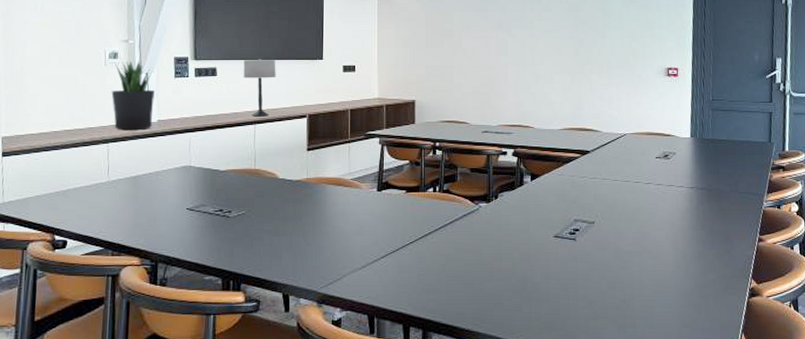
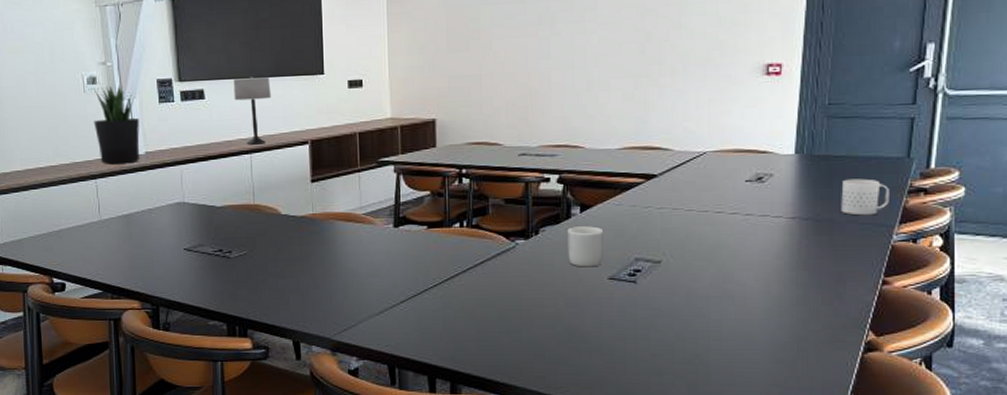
mug: none [521,192,550,227] -> present [567,226,604,267]
mug: none [725,158,759,187] -> present [841,178,889,216]

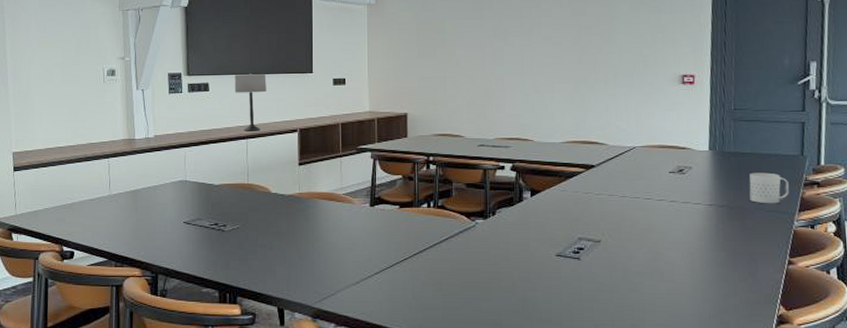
planter: present [93,84,140,165] -> none [110,76,150,146]
mug: present [567,226,604,267] -> none [520,209,552,245]

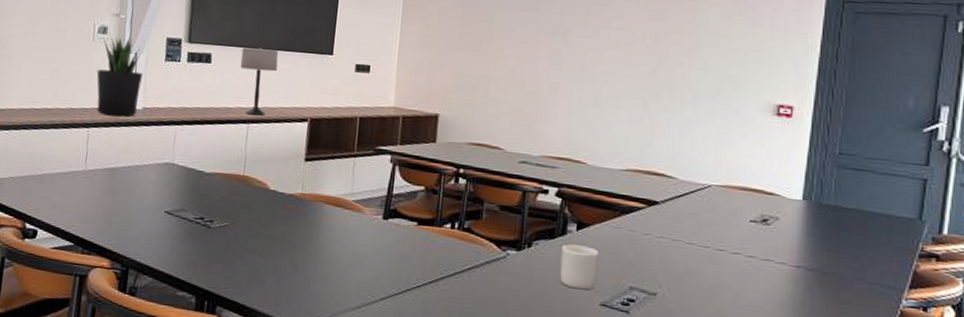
planter: none [110,76,150,146] -> present [96,35,143,117]
mug: none [520,209,552,245] -> present [559,244,600,290]
mug: present [749,172,789,204] -> none [848,233,899,276]

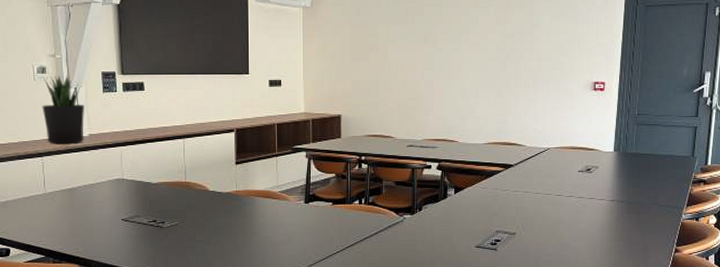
table lamp: present [240,47,279,116] -> none [170,73,203,131]
mug: present [559,244,600,290] -> none [444,205,473,238]

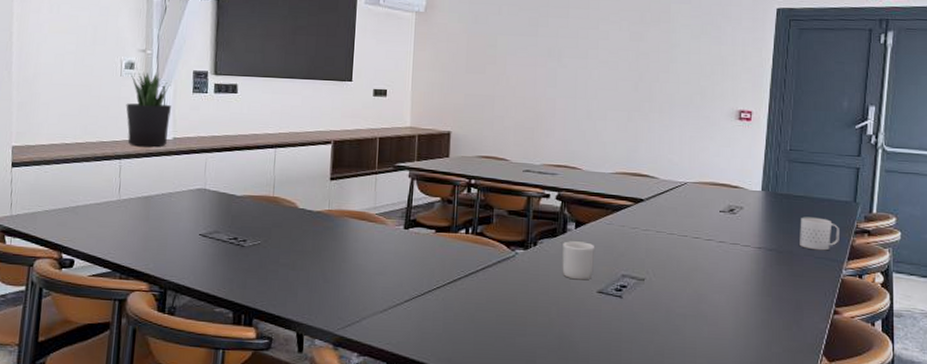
mug: none [444,205,473,238] -> present [562,241,595,280]
mug: none [646,171,680,200] -> present [800,217,839,251]

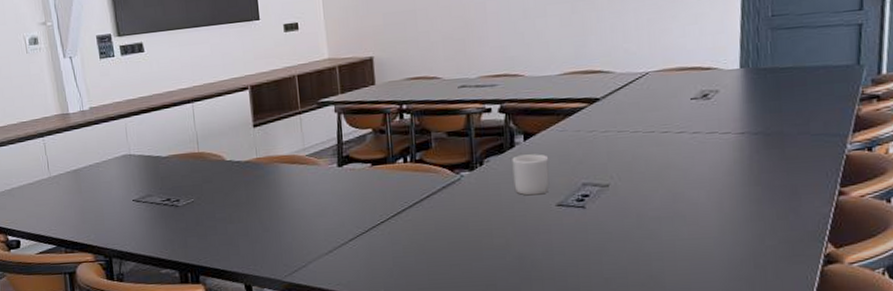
planter: present [126,70,171,148] -> none [37,43,84,123]
mug: present [800,217,839,251] -> none [790,89,841,127]

